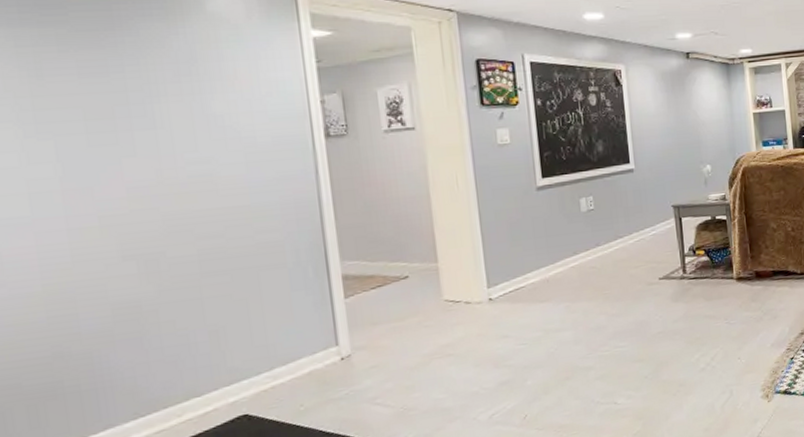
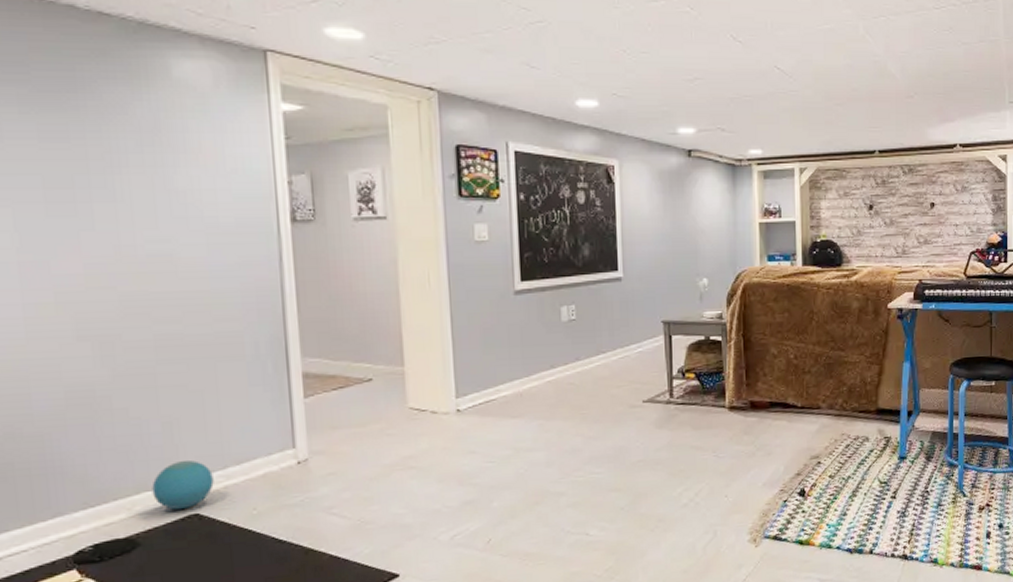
ball: none [201,364,262,413] -> present [152,460,214,510]

